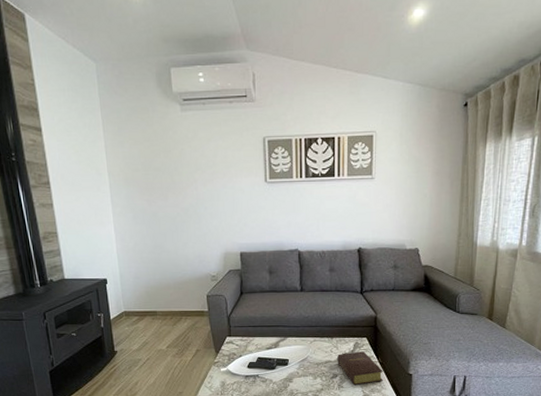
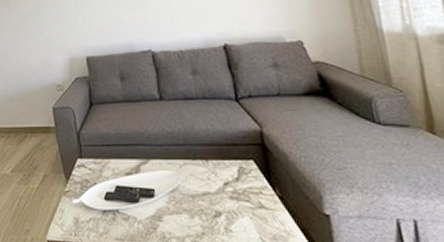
bible: present [337,351,383,386] -> none [217,179,288,230]

